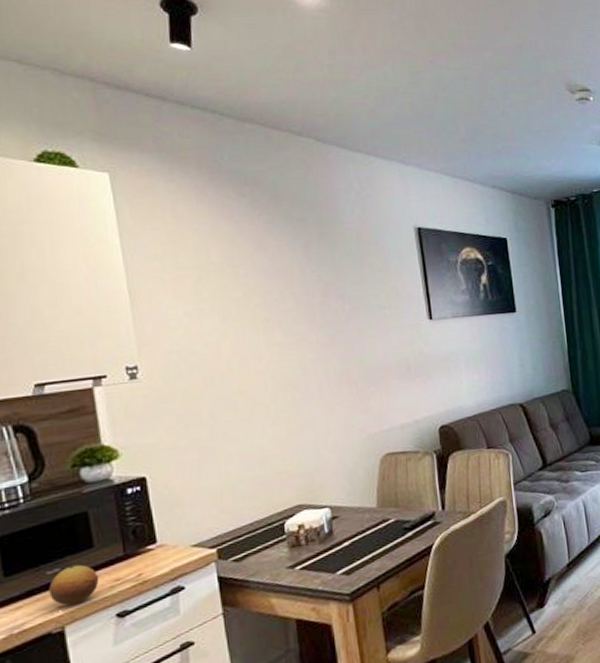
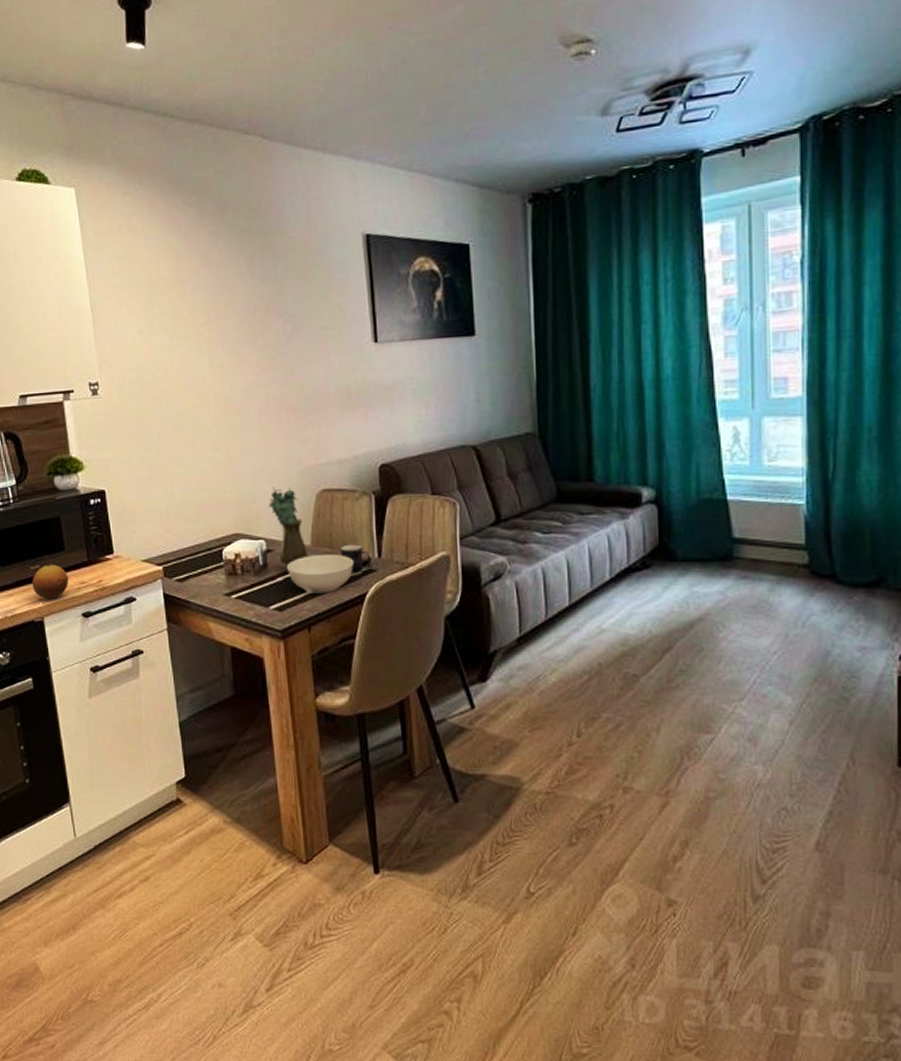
vase: none [332,455,375,537] -> present [268,487,308,573]
bowl: none [353,512,420,553] -> present [287,553,355,593]
mug: none [406,500,436,530] -> present [340,544,371,575]

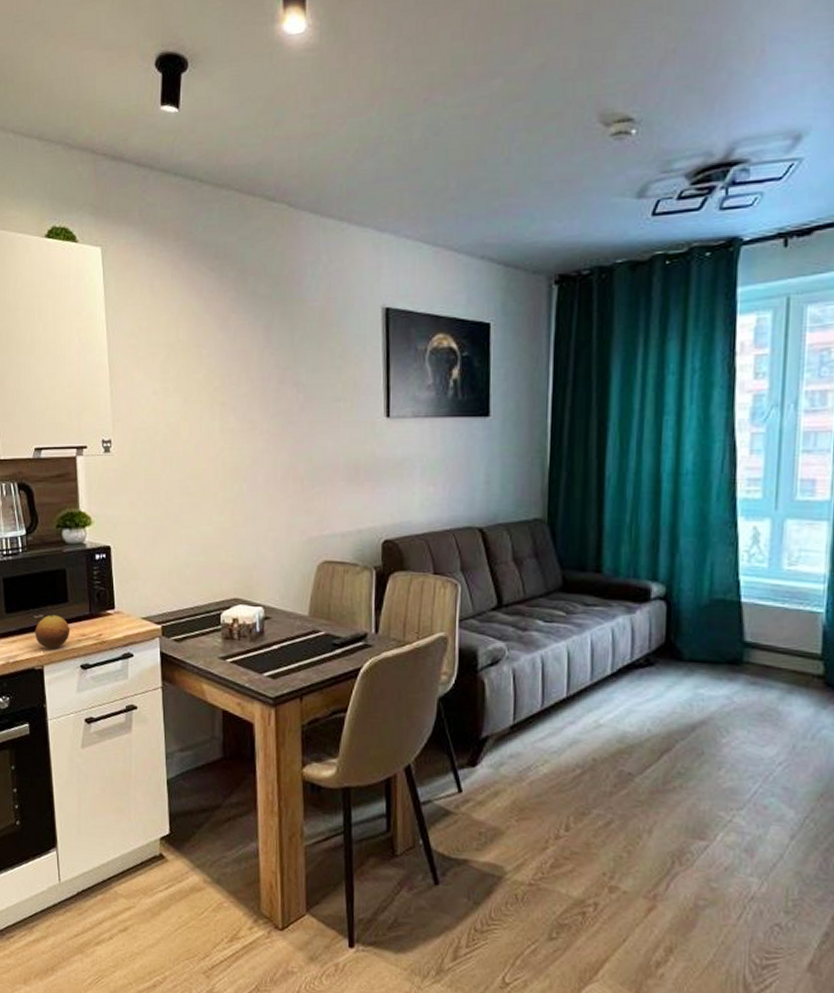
vase: present [268,487,308,573] -> none [269,555,305,642]
bowl: present [287,553,355,593] -> none [283,625,351,665]
mug: present [340,544,371,575] -> none [338,617,368,649]

